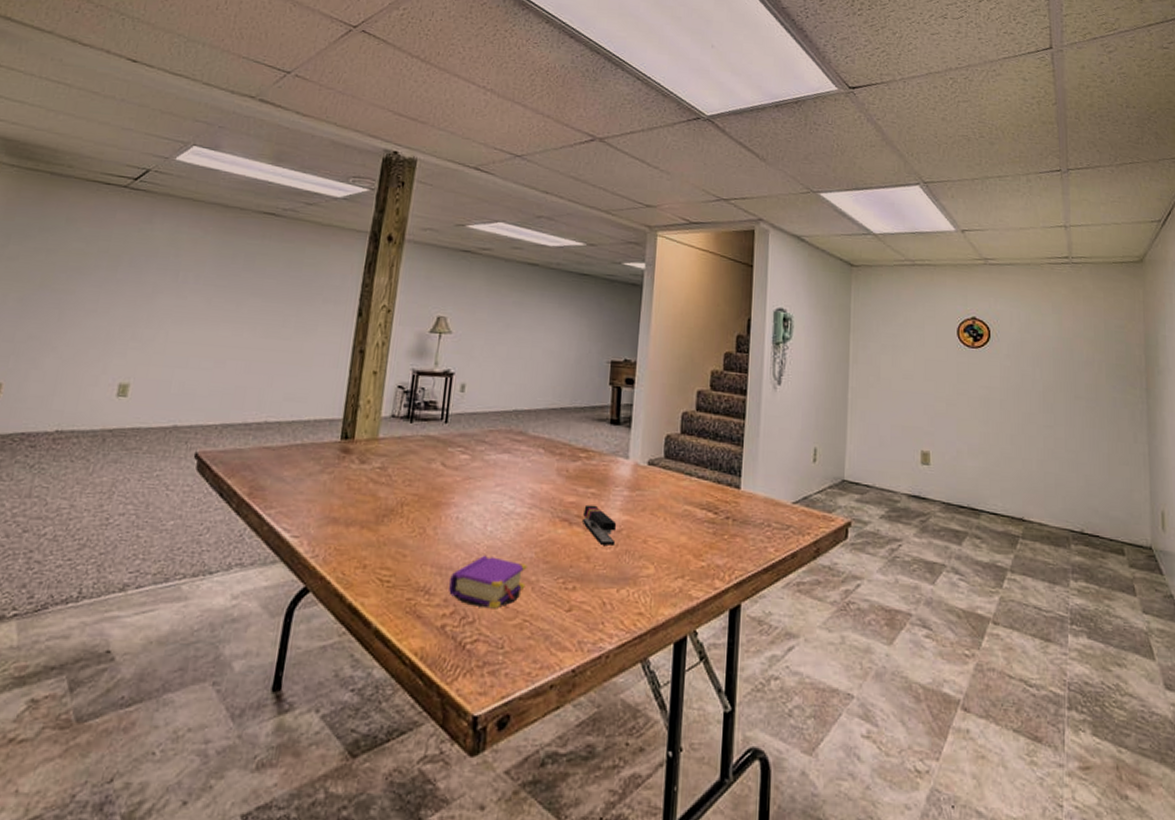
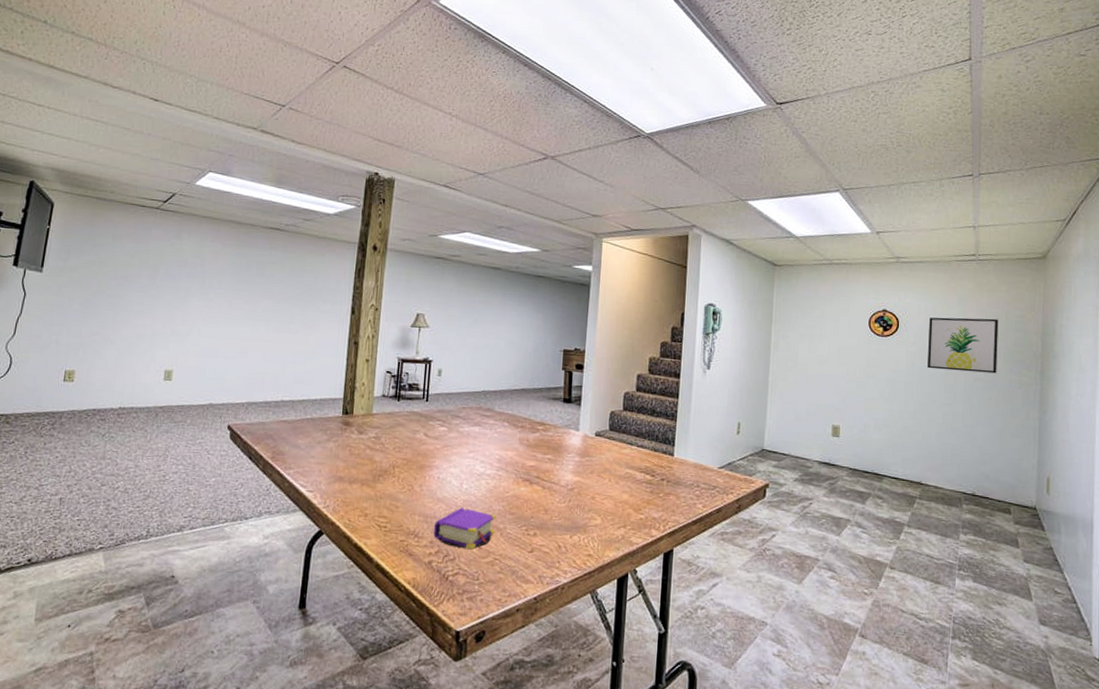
stapler: present [581,504,617,546] -> none [540,468,570,501]
wall art: none [1023,326,1099,391] -> present [927,317,999,374]

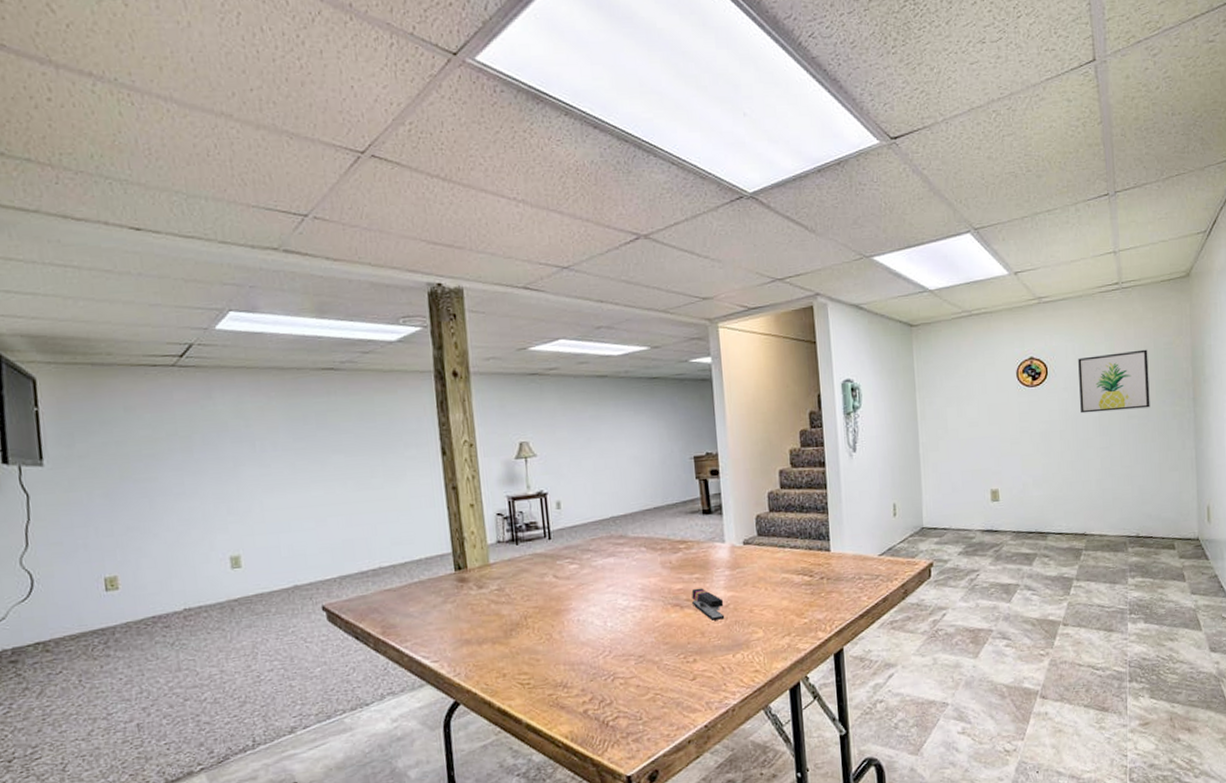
book: present [434,507,496,550] -> none [583,647,651,691]
stapler: none [540,468,570,501] -> present [691,588,725,621]

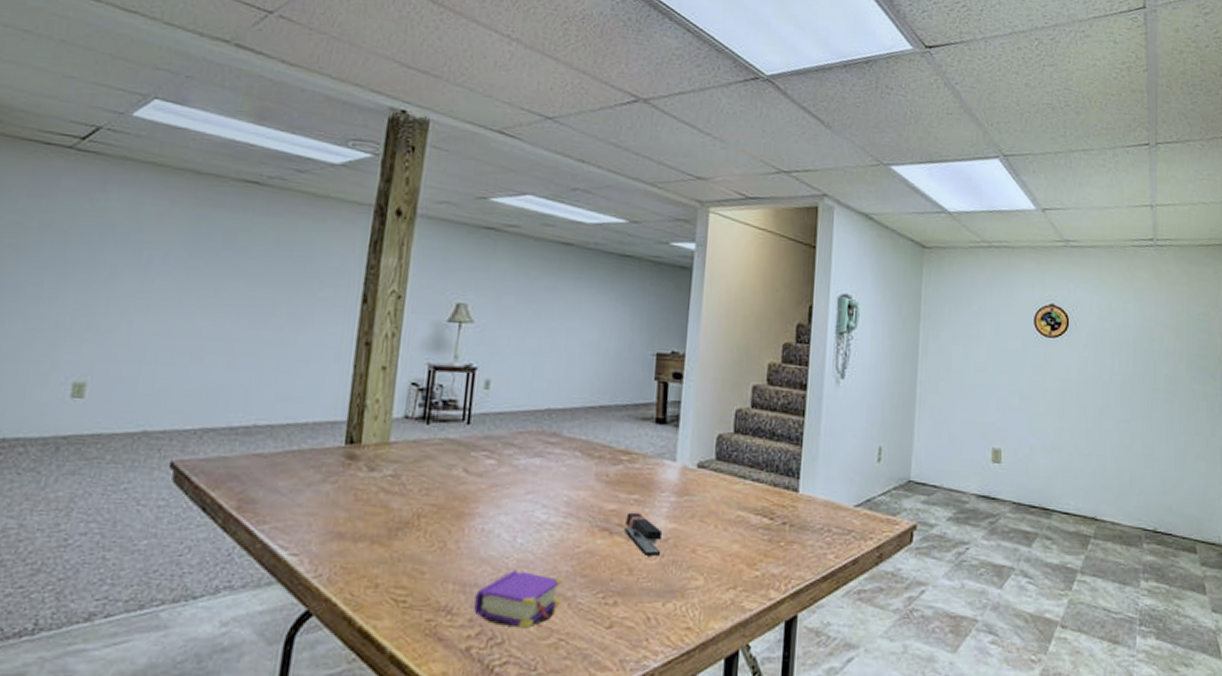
book: none [583,647,651,691] -> present [474,569,563,628]
wall art: present [1078,349,1150,414] -> none [1102,314,1180,383]

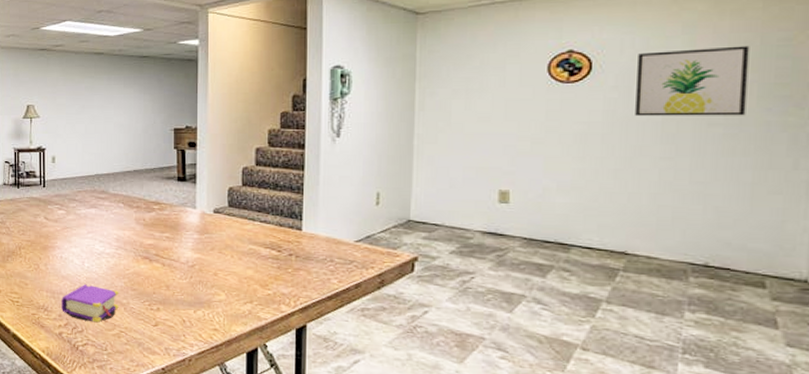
stapler: present [623,512,663,556] -> none [160,246,190,277]
wall art: none [1102,314,1180,383] -> present [635,45,750,117]

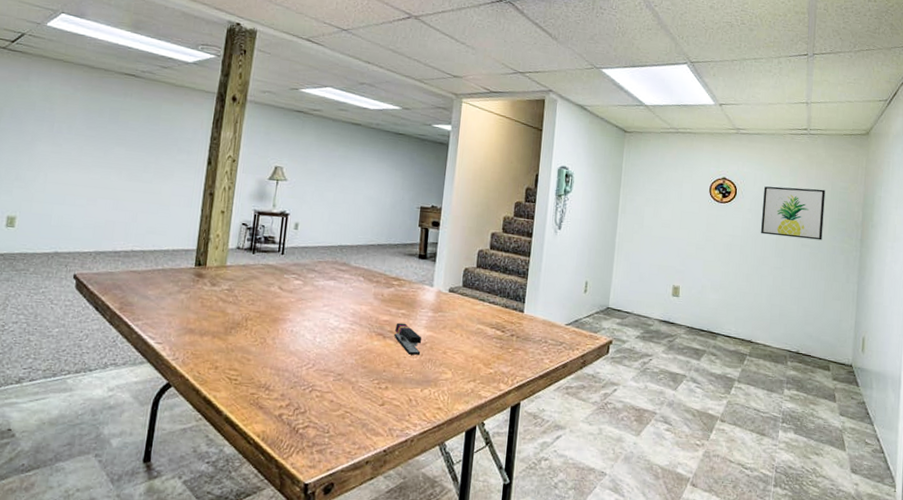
book: present [61,284,119,323] -> none [285,360,349,403]
stapler: none [160,246,190,277] -> present [393,322,422,355]

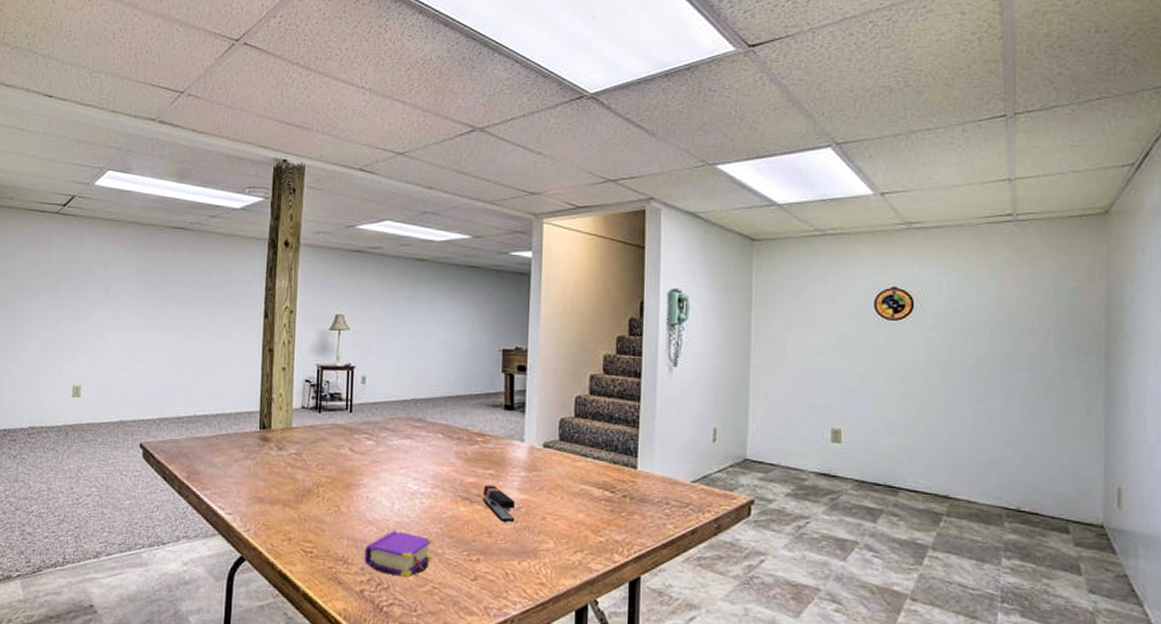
book: none [285,360,349,403] -> present [364,530,434,577]
wall art: present [761,186,826,241] -> none [953,292,1046,361]

